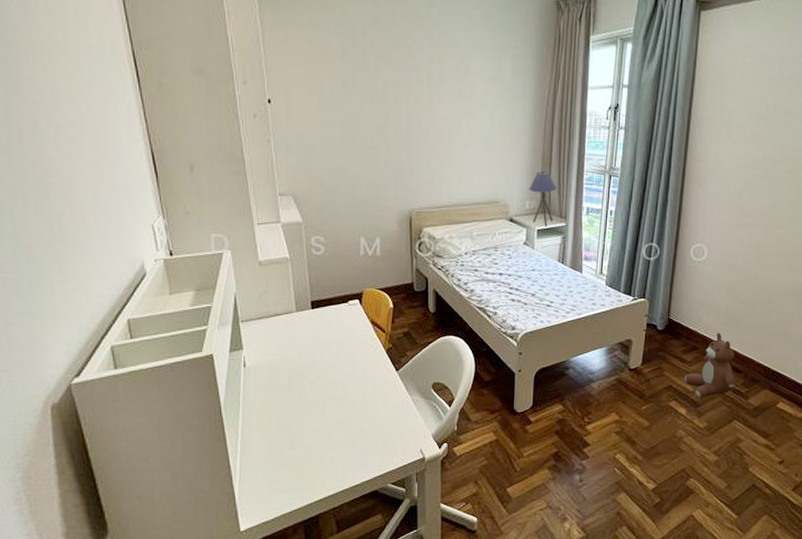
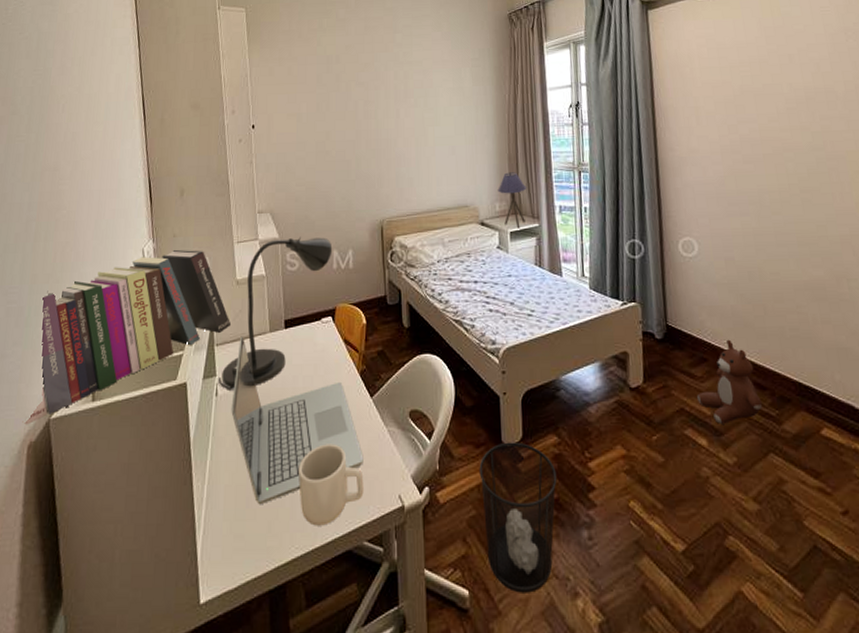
books: none [41,228,256,389] -> present [22,250,232,425]
desk lamp: none [245,222,360,362] -> present [218,237,333,390]
laptop: none [260,314,389,457] -> present [231,336,364,505]
mug: none [327,409,389,473] -> present [297,444,364,526]
waste bin: none [492,409,559,519] -> present [479,442,557,593]

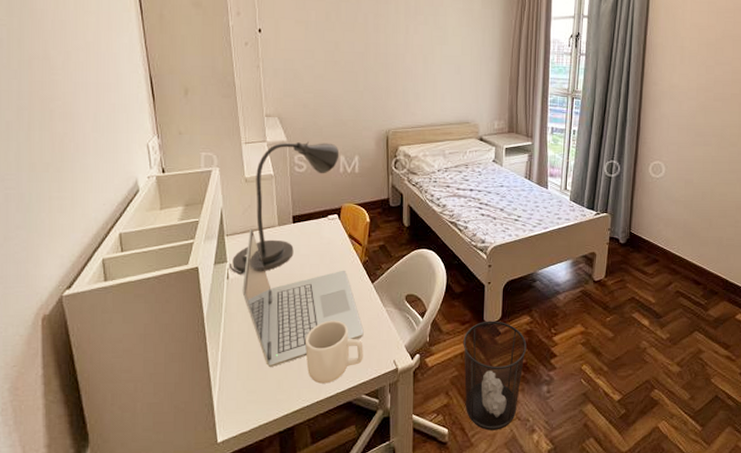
books: present [22,250,232,425] -> none [33,147,241,301]
table lamp: present [497,172,527,229] -> none [497,94,524,146]
teddy bear: present [697,339,763,424] -> none [646,245,696,310]

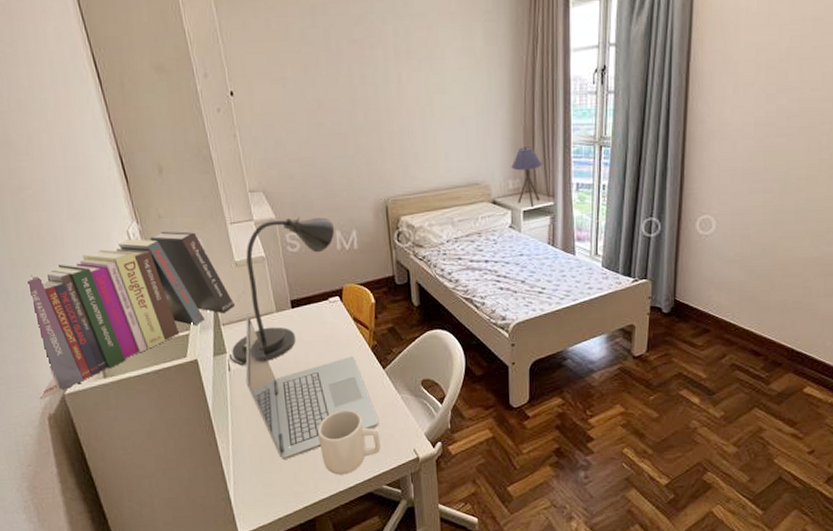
books: none [33,147,241,301] -> present [28,231,236,400]
waste bin: present [463,320,527,431] -> none [488,404,560,519]
table lamp: none [497,94,524,146] -> present [511,147,543,208]

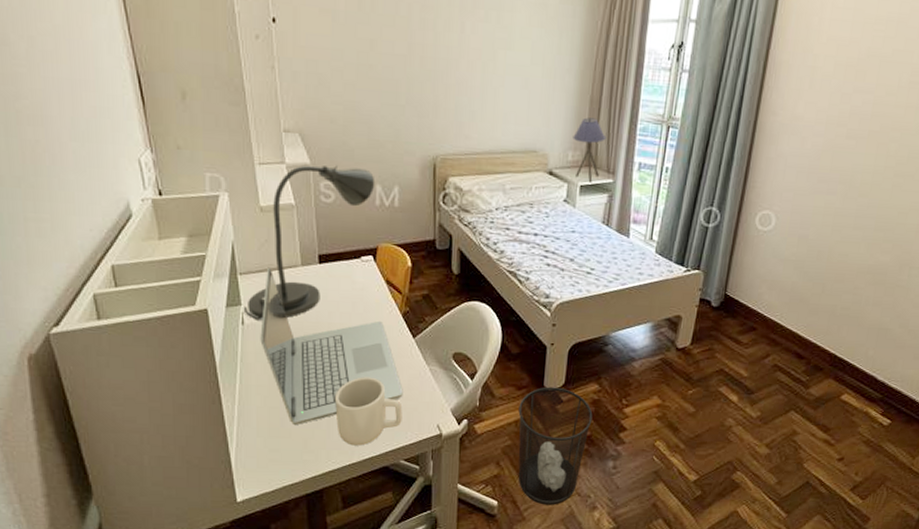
books: present [28,231,236,400] -> none [16,165,257,338]
waste bin: none [488,404,560,519] -> present [518,386,593,505]

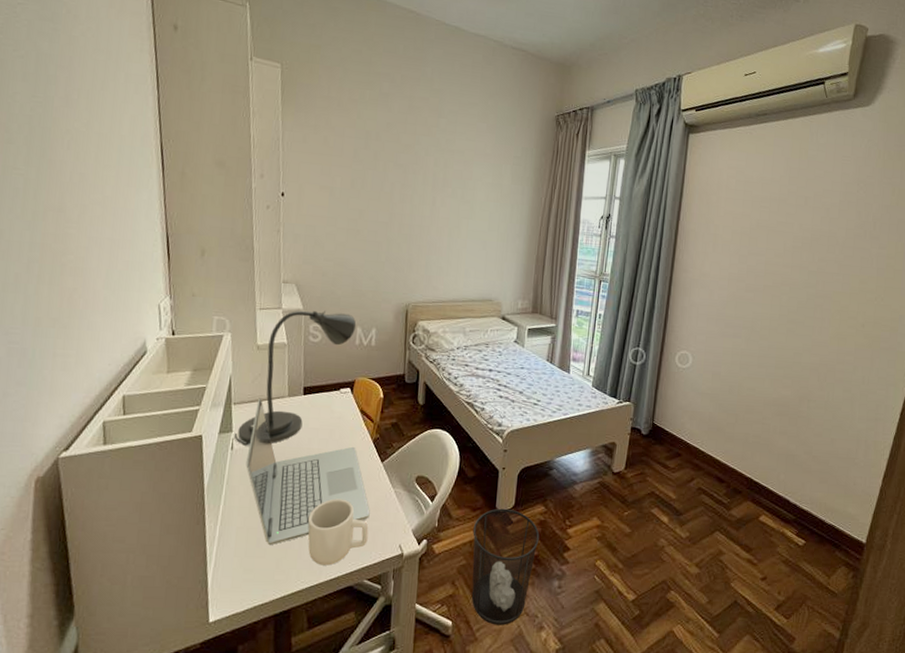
table lamp: present [573,117,607,183] -> none [522,273,550,327]

